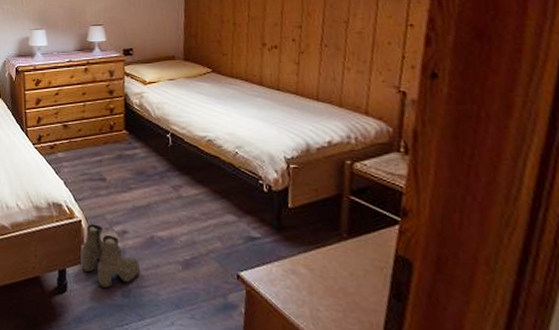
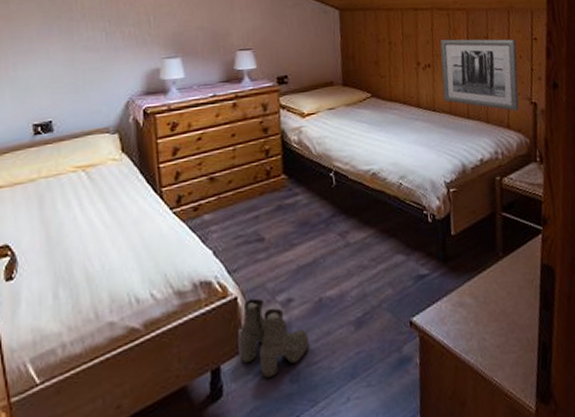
wall art: none [289,22,385,98] -> present [440,39,520,111]

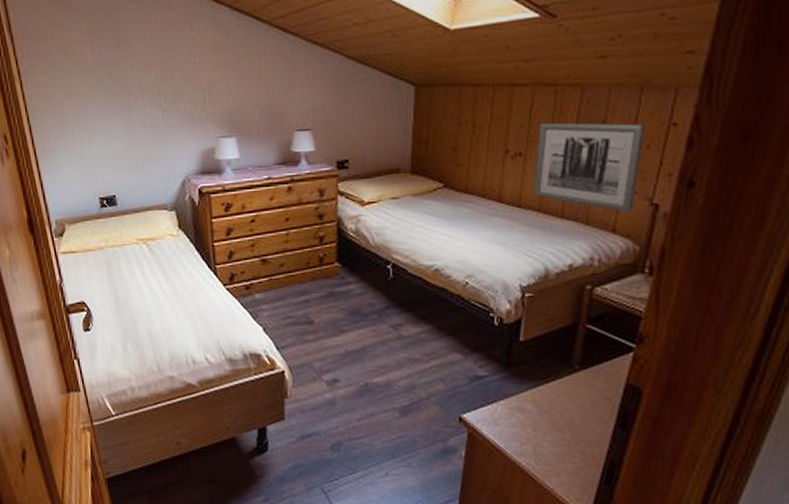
boots: present [239,298,309,378] -> none [285,374,352,443]

